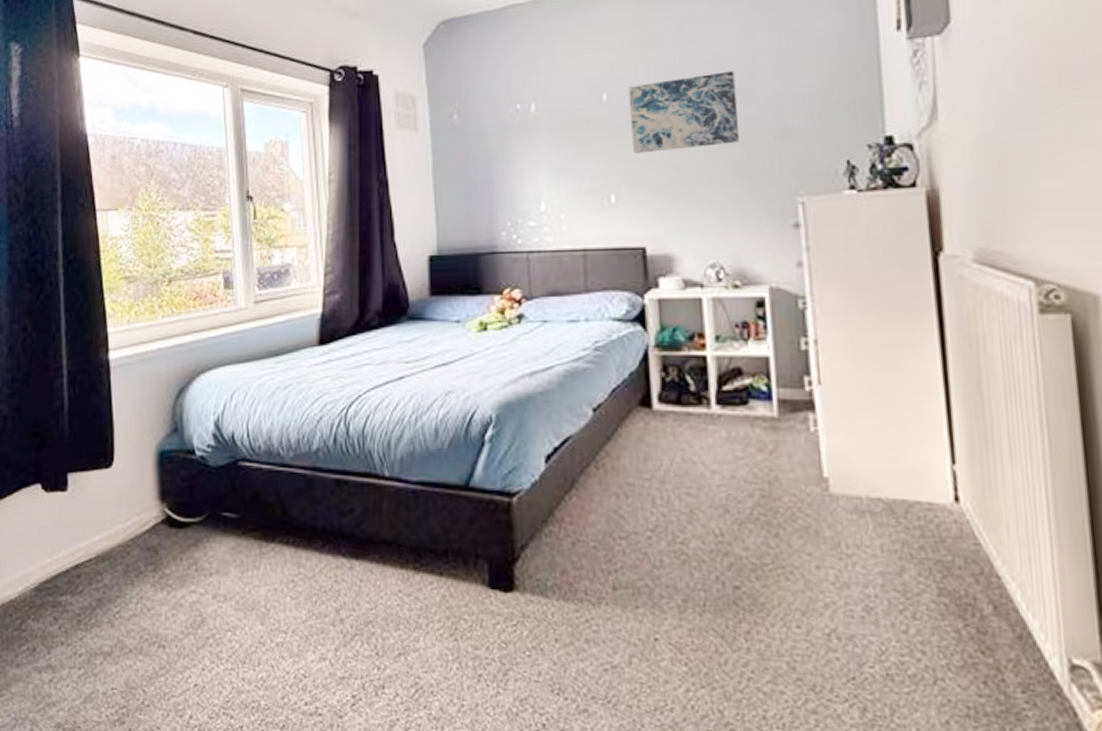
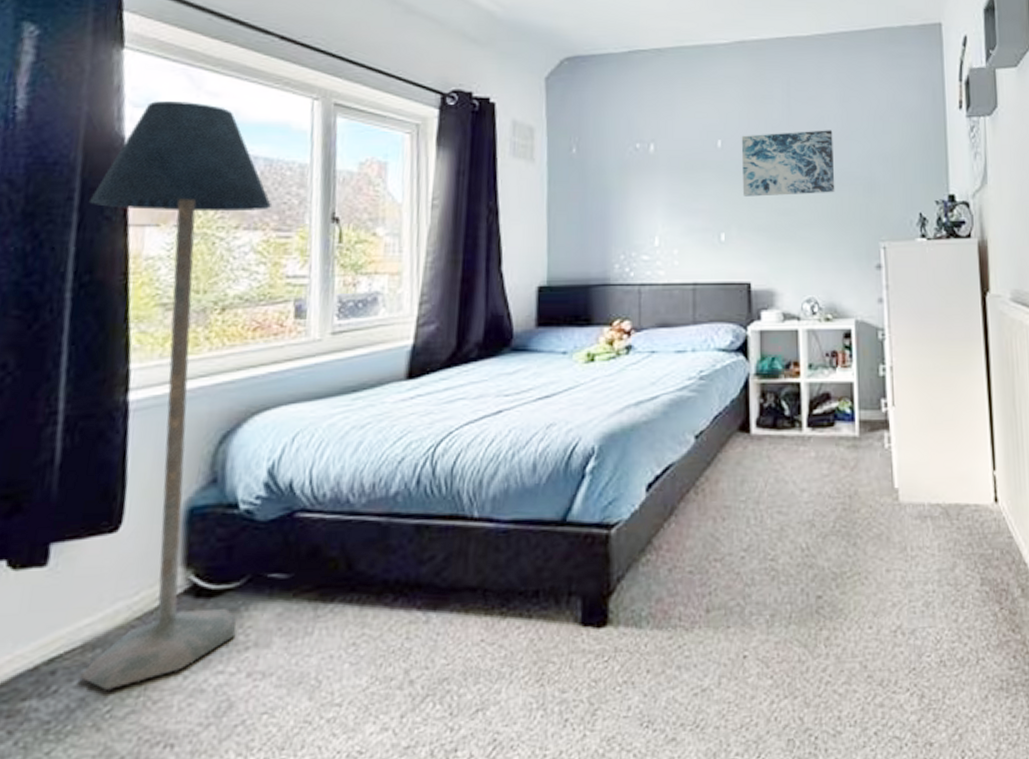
floor lamp: none [67,99,202,595] -> present [79,101,271,690]

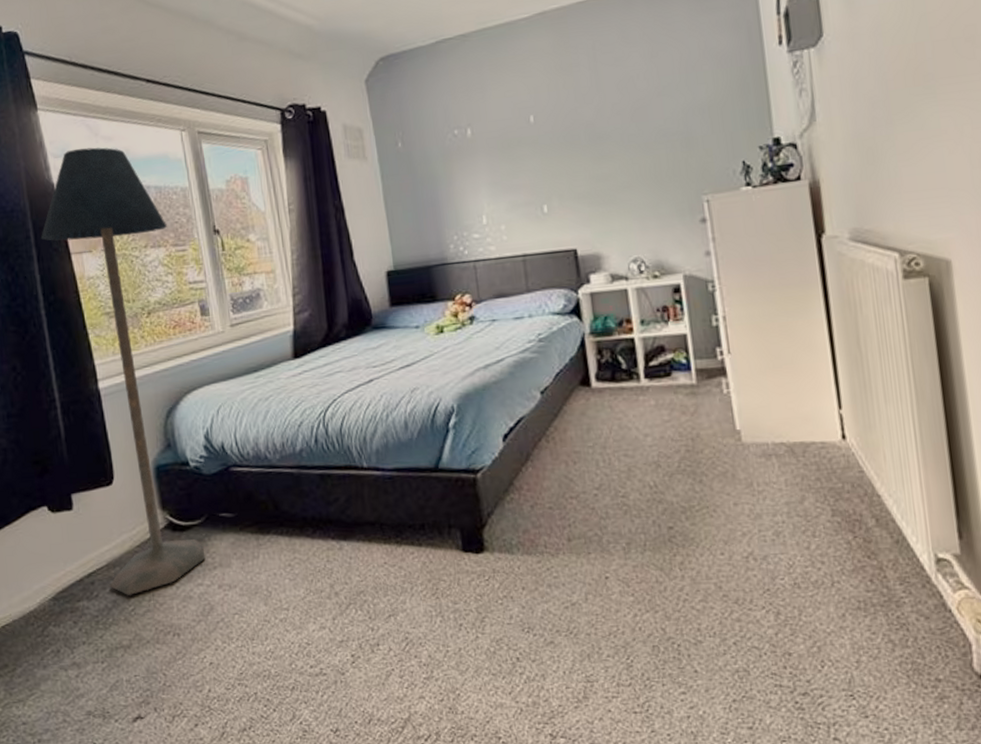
wall art: present [741,130,835,197] -> none [552,89,652,167]

